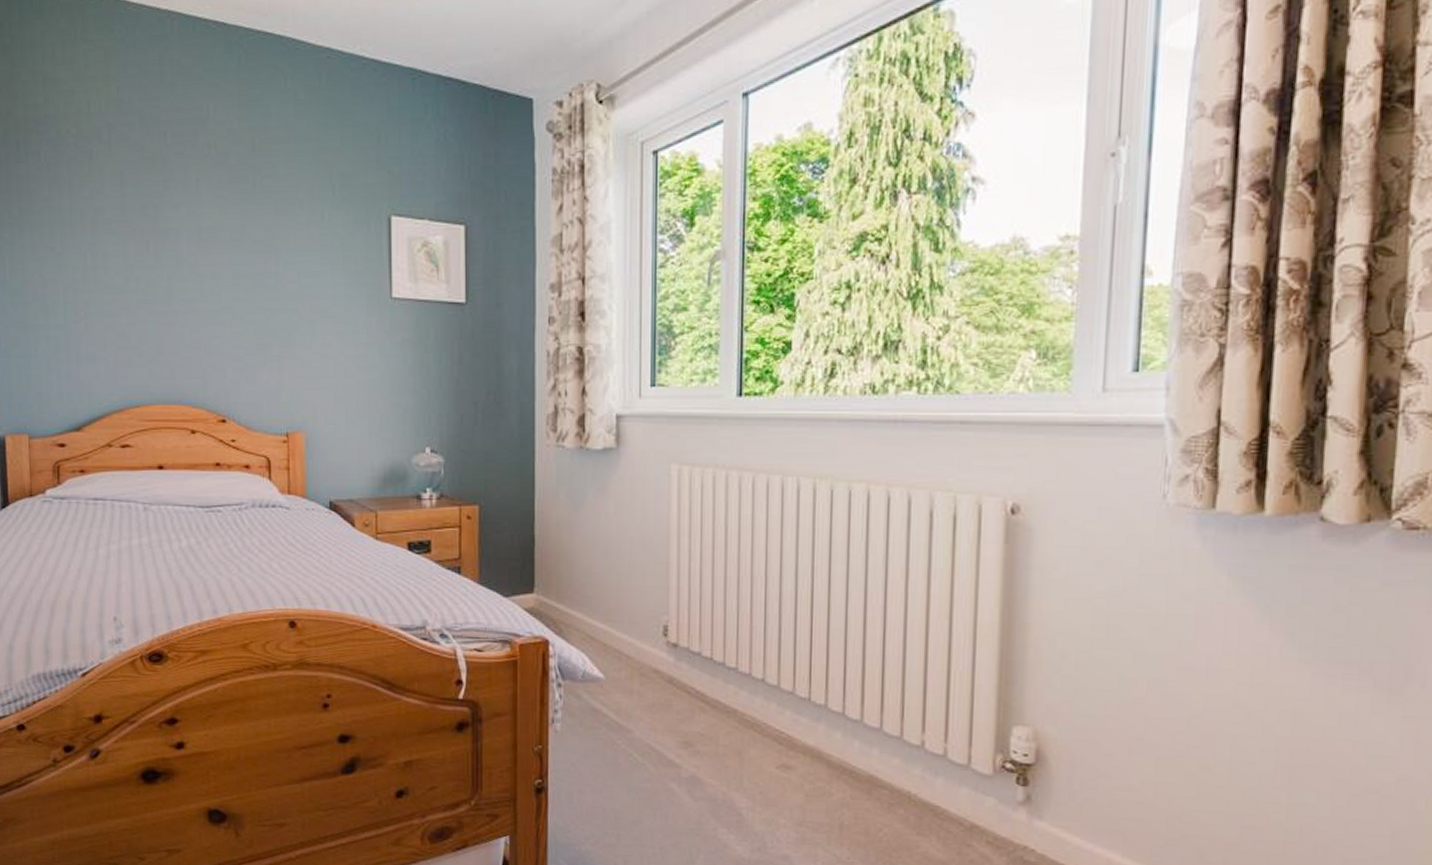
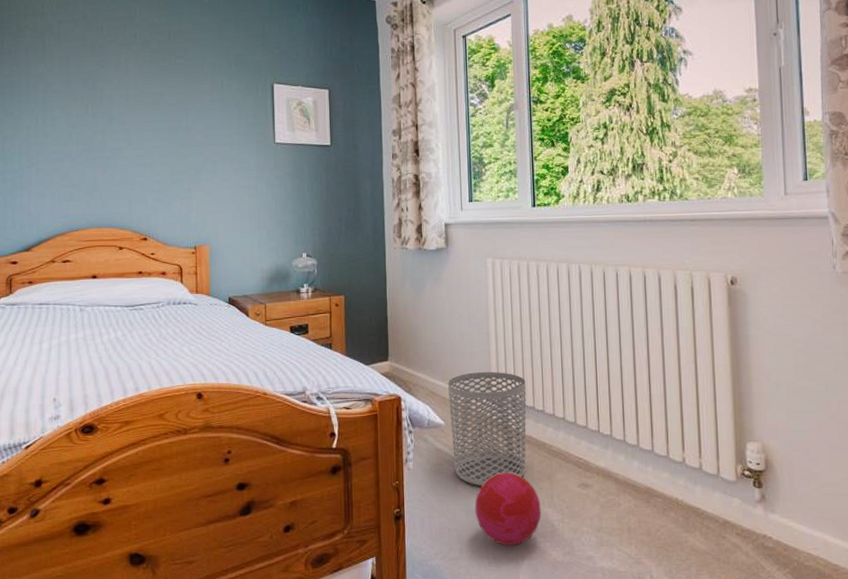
waste bin: none [611,613,715,758] -> present [448,371,527,485]
ball: none [639,743,726,836] -> present [475,472,542,546]

